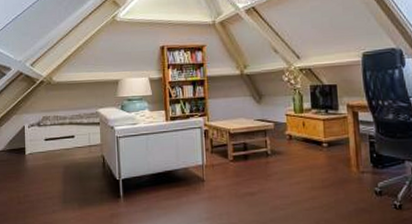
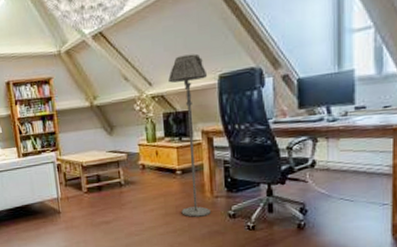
floor lamp: none [315,32,357,193] -> present [168,53,211,217]

